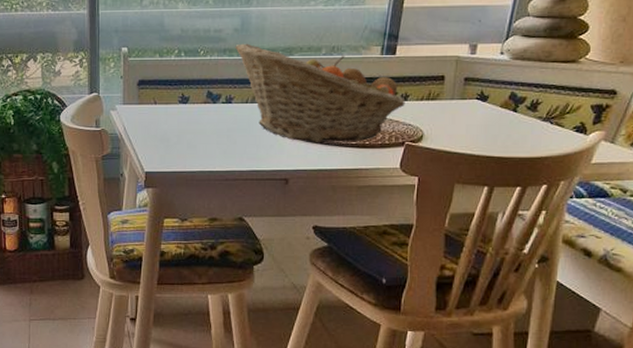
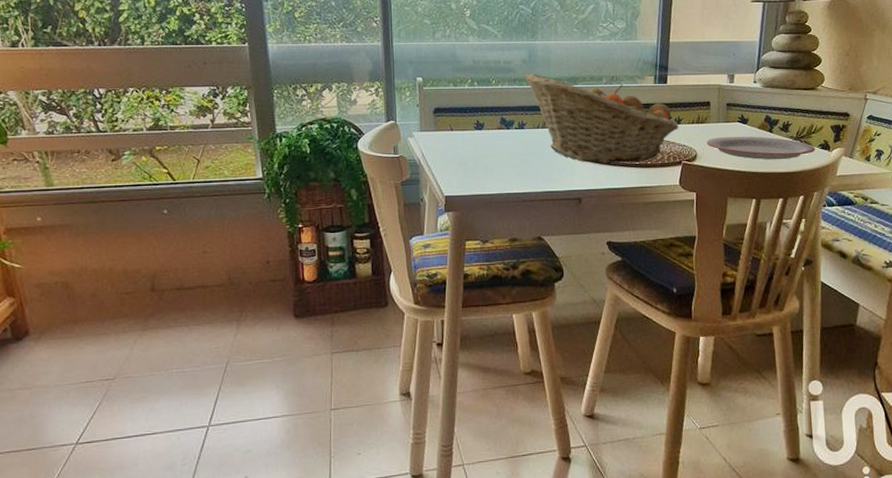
plate: none [436,115,568,144] -> present [707,136,816,160]

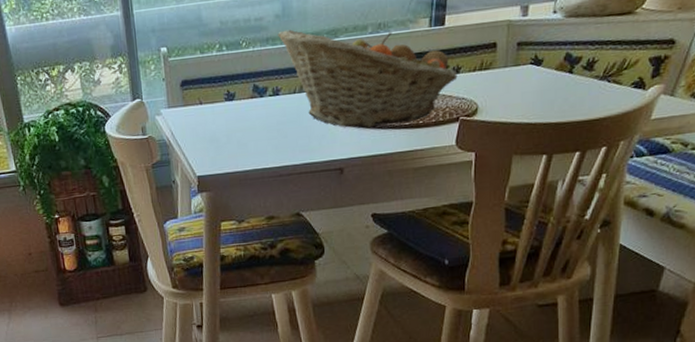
plate: present [707,136,816,160] -> none [491,79,626,108]

